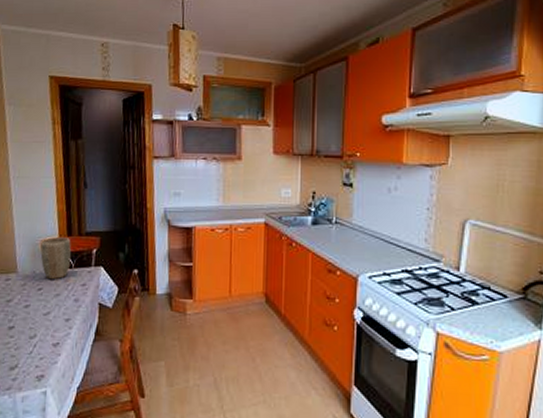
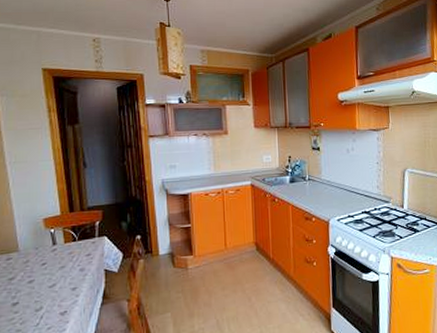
plant pot: present [40,237,72,279] -> none [42,214,75,253]

